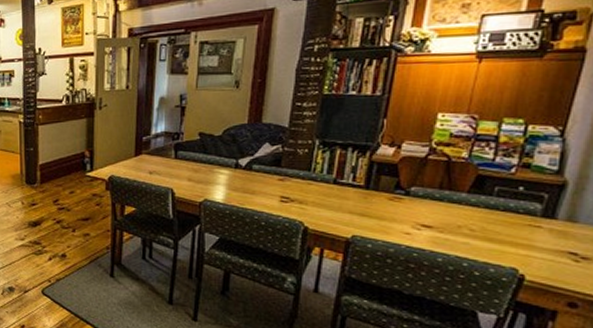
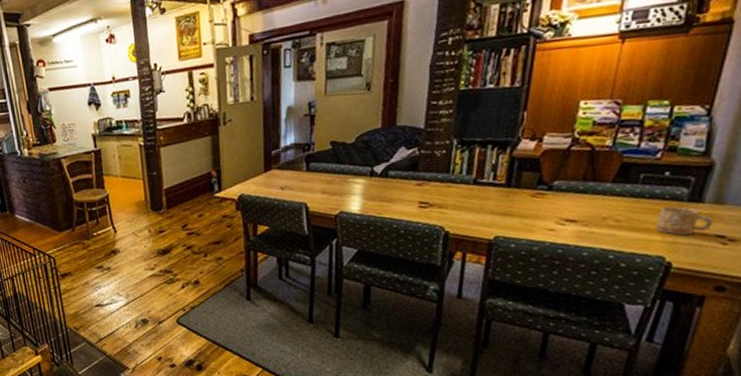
mug: none [510,221,566,249] -> present [656,206,713,235]

